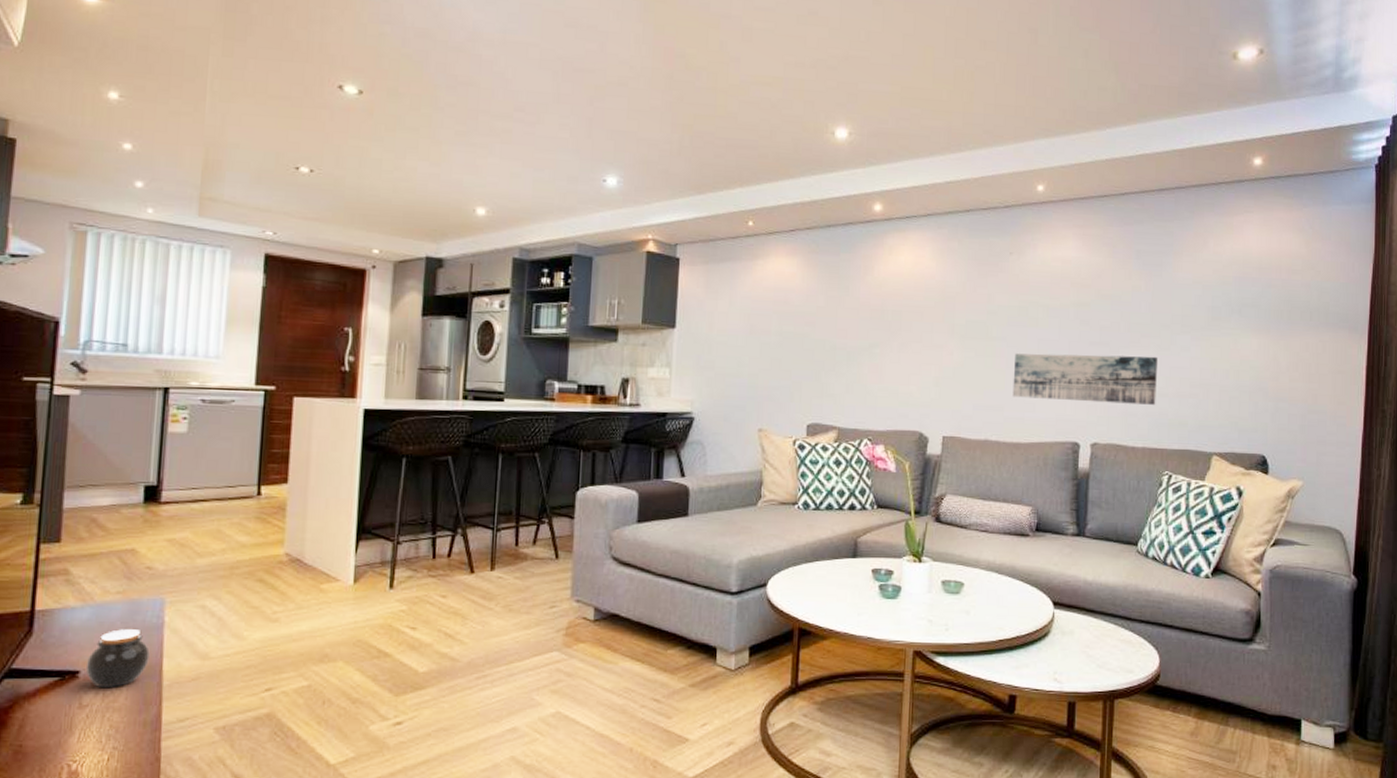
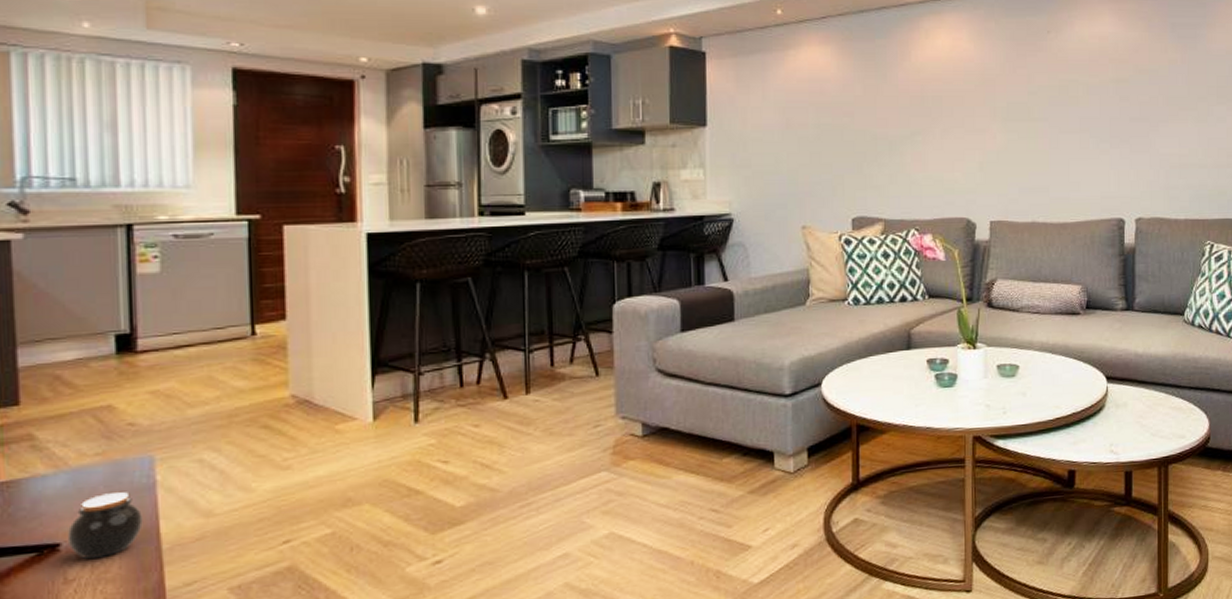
wall art: present [1012,353,1157,405] -> none [1057,129,1196,178]

